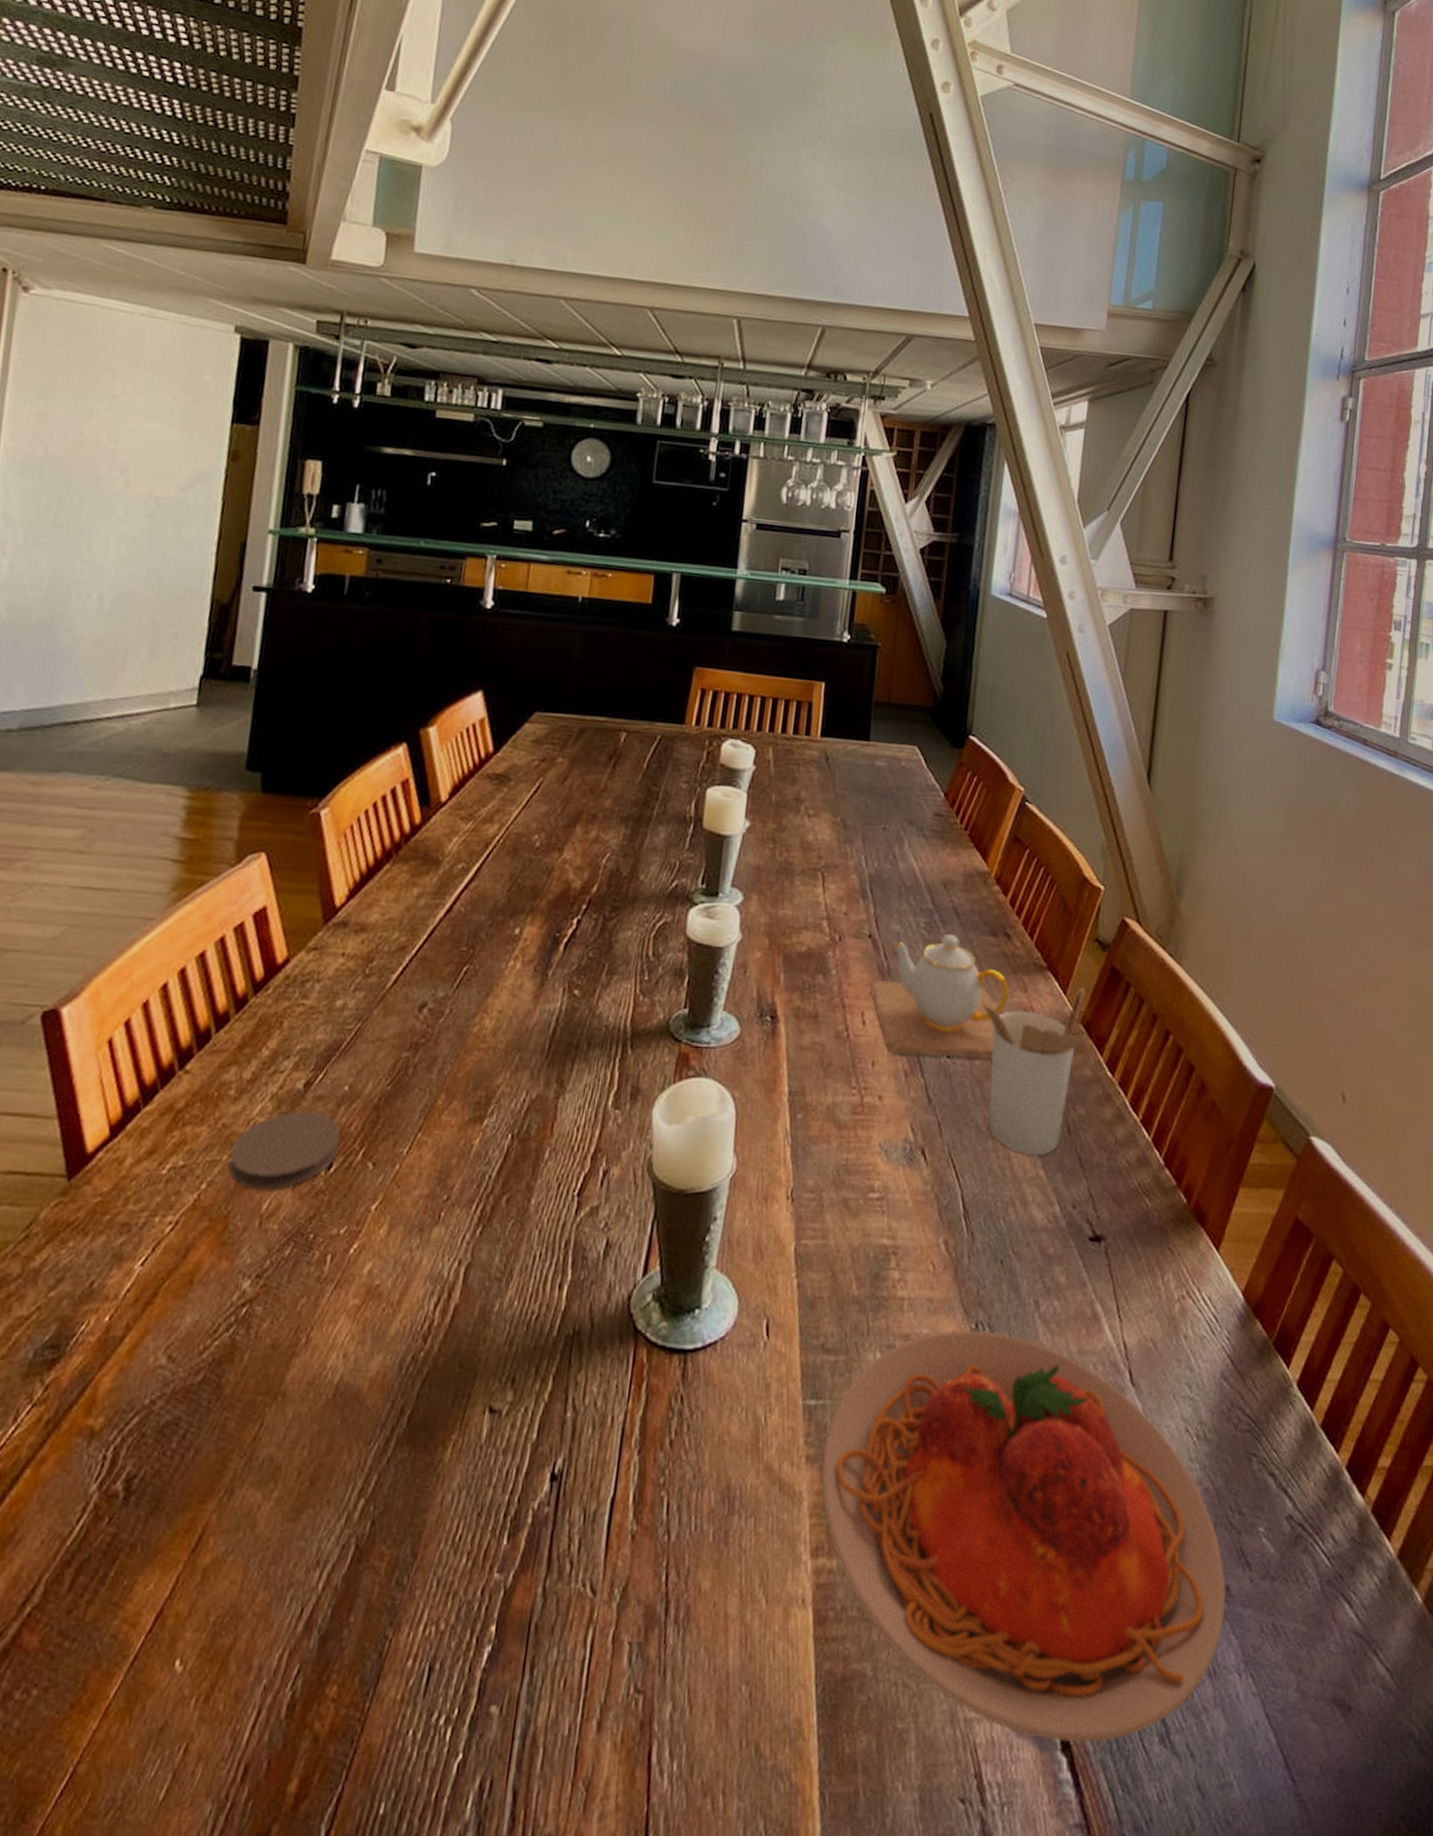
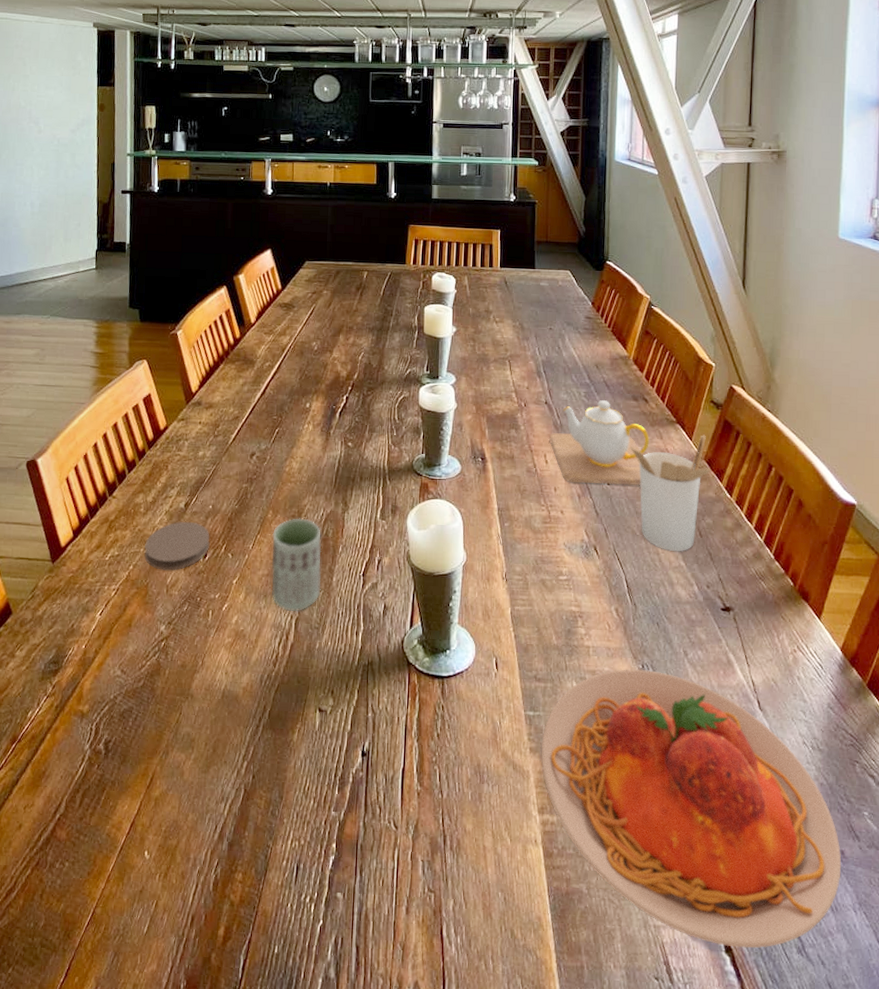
cup: none [431,1106,520,1255] -> present [271,518,322,612]

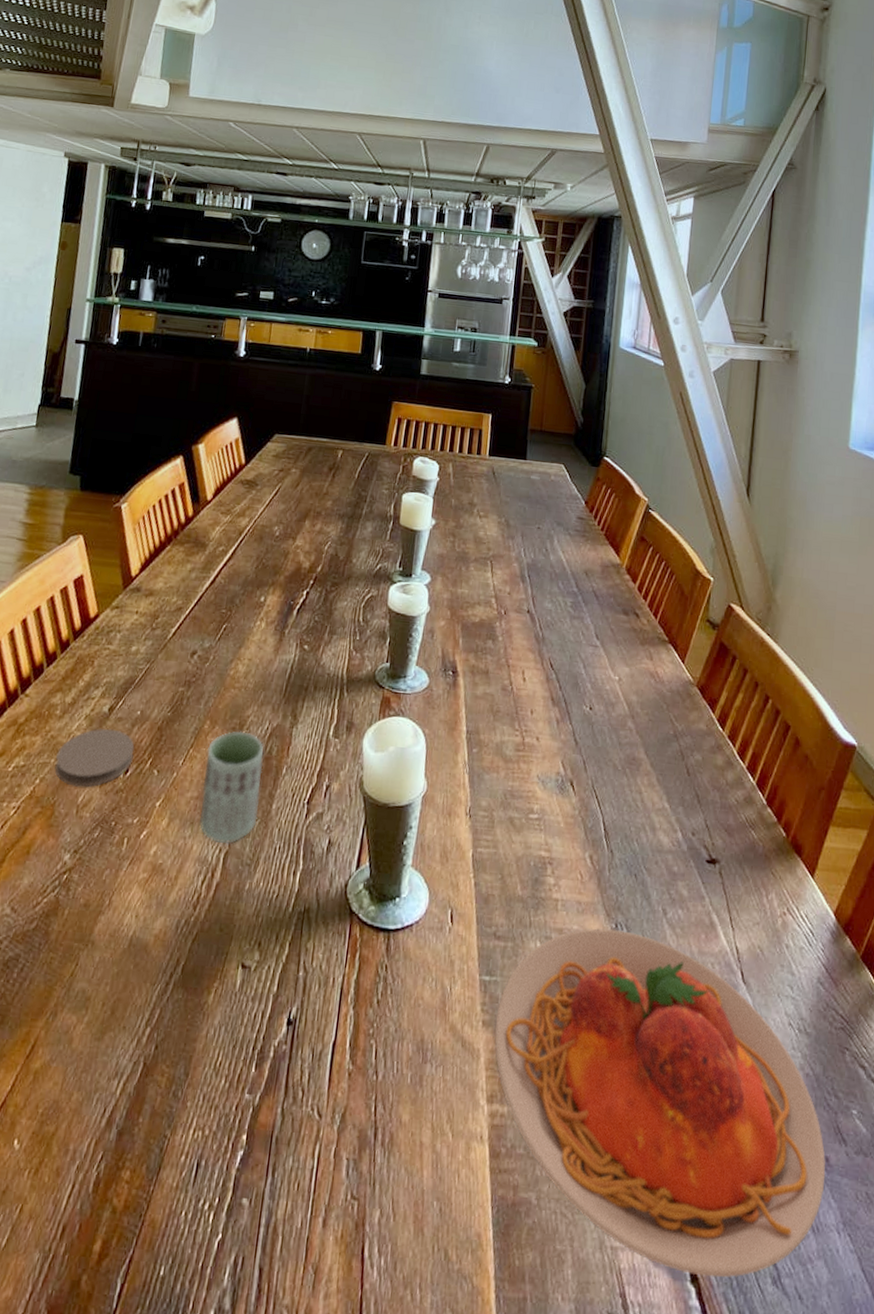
teapot: present [549,400,649,486] -> none [529,612,639,713]
utensil holder: present [630,435,710,551] -> none [617,658,703,791]

